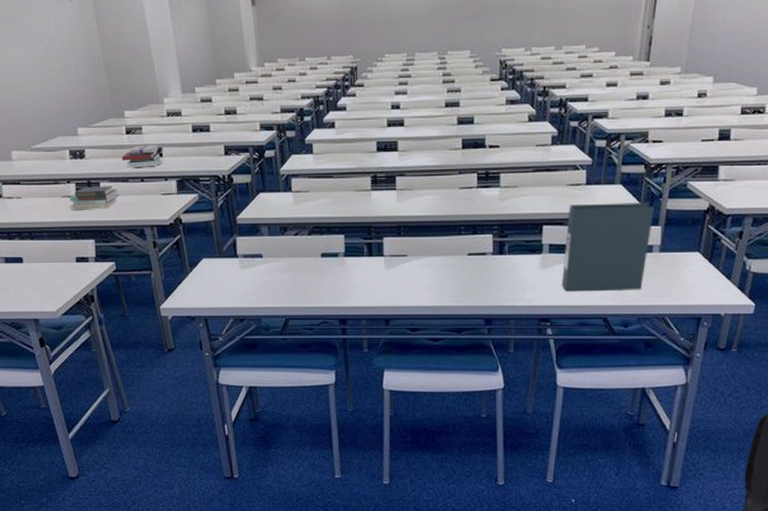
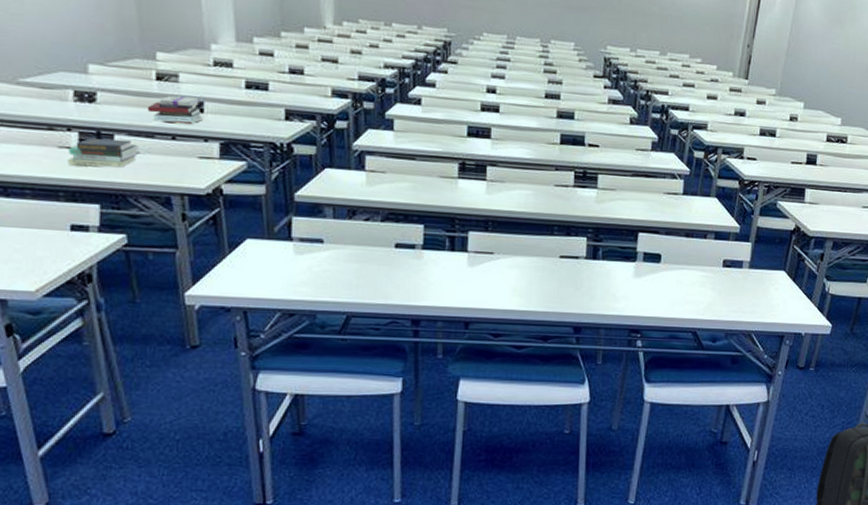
binder: present [562,202,654,292] -> none [654,214,746,305]

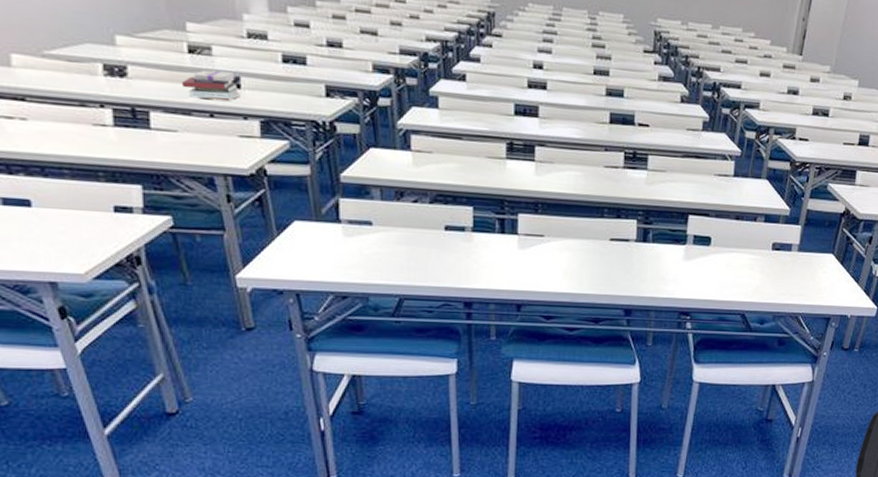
books: present [68,138,139,168] -> none [104,115,177,147]

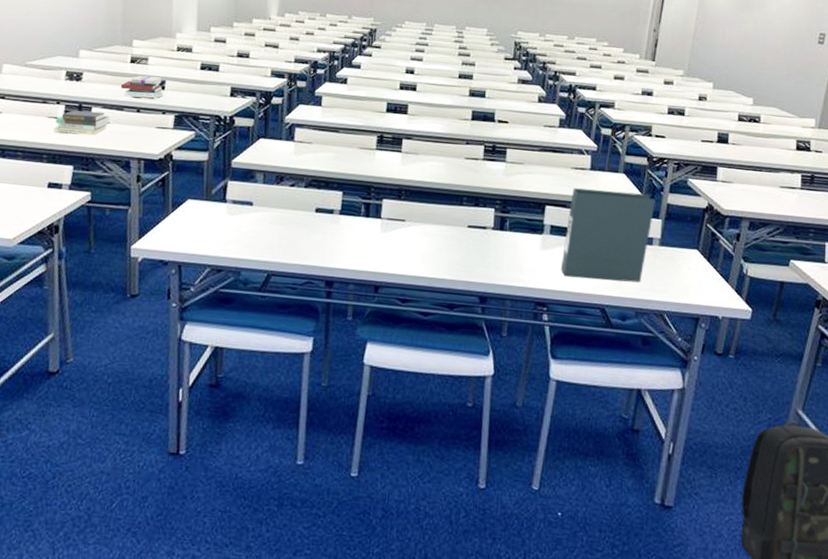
books: none [104,115,177,147] -> present [53,110,111,135]
binder: none [704,196,796,288] -> present [561,188,655,283]

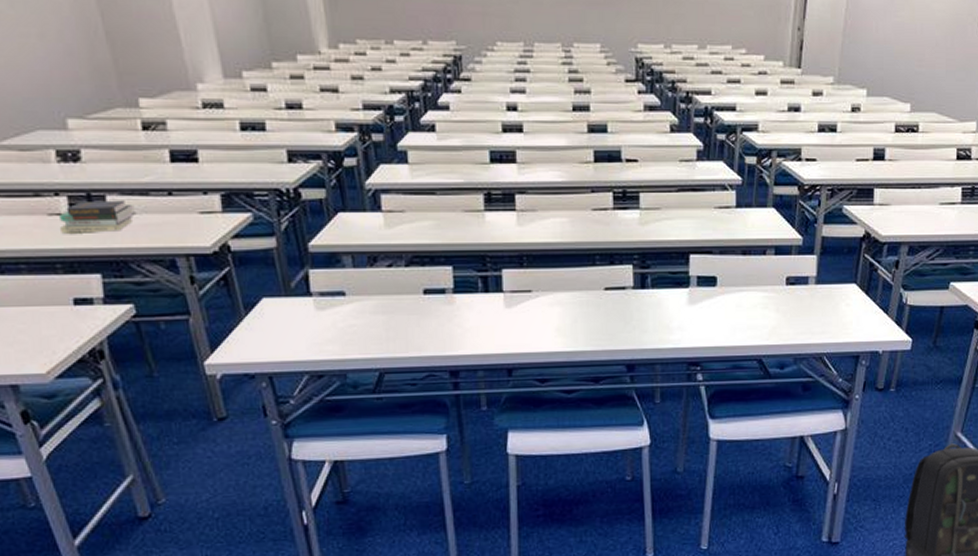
books: present [120,75,163,100] -> none [136,146,199,177]
binder: present [561,188,655,283] -> none [712,228,809,331]

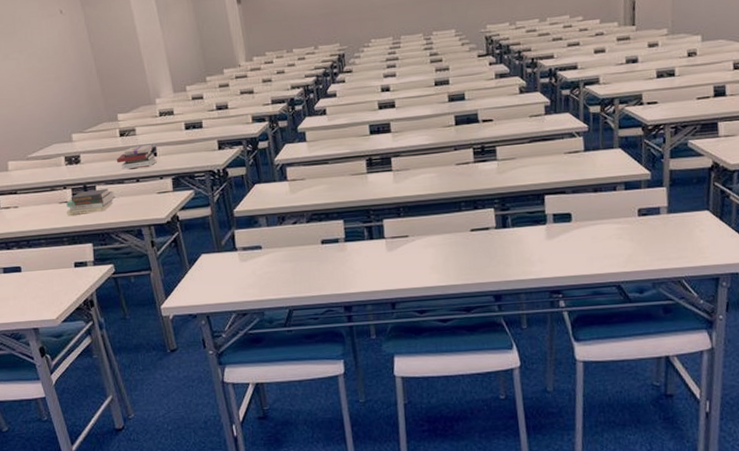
books: none [136,146,199,177] -> present [116,145,157,170]

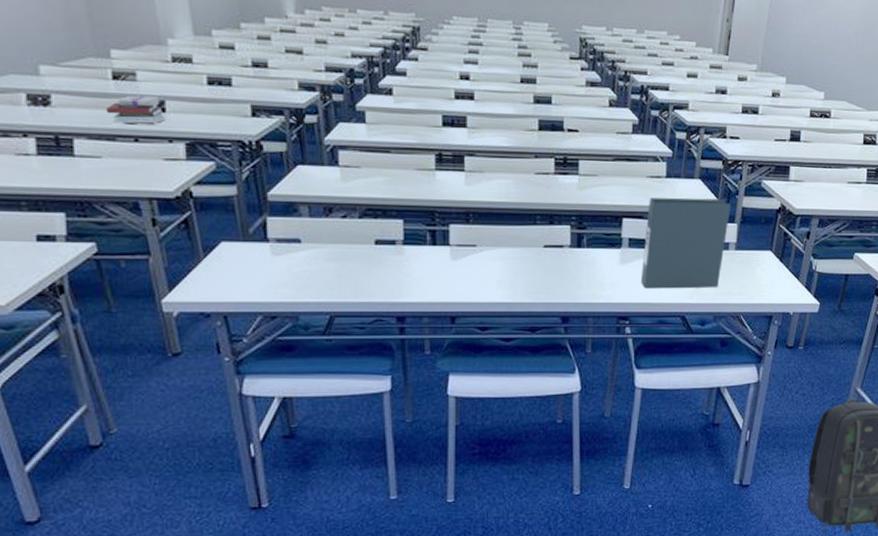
books: present [66,188,115,216] -> none [27,143,101,174]
binder: none [569,164,657,261] -> present [641,197,731,289]

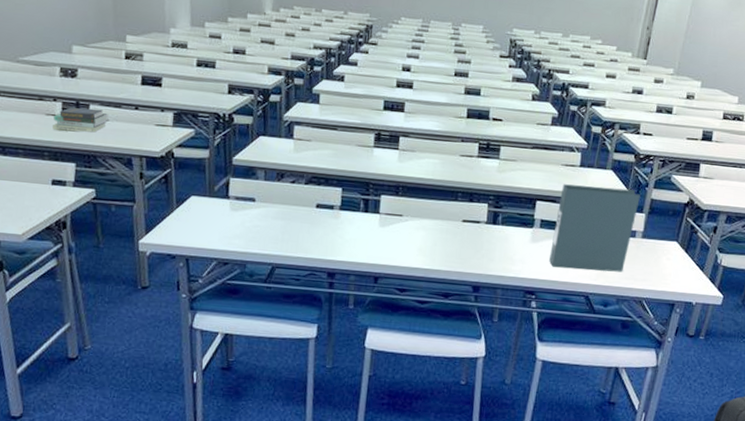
books: none [27,143,101,174] -> present [52,107,109,133]
books: present [105,95,165,126] -> none [116,72,161,97]

